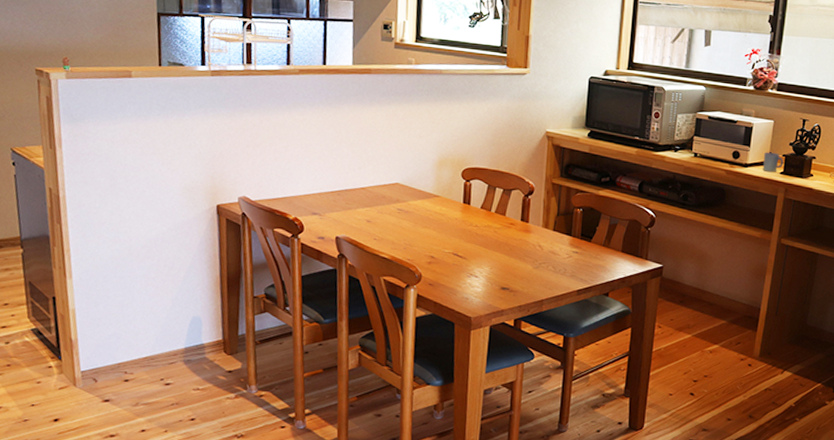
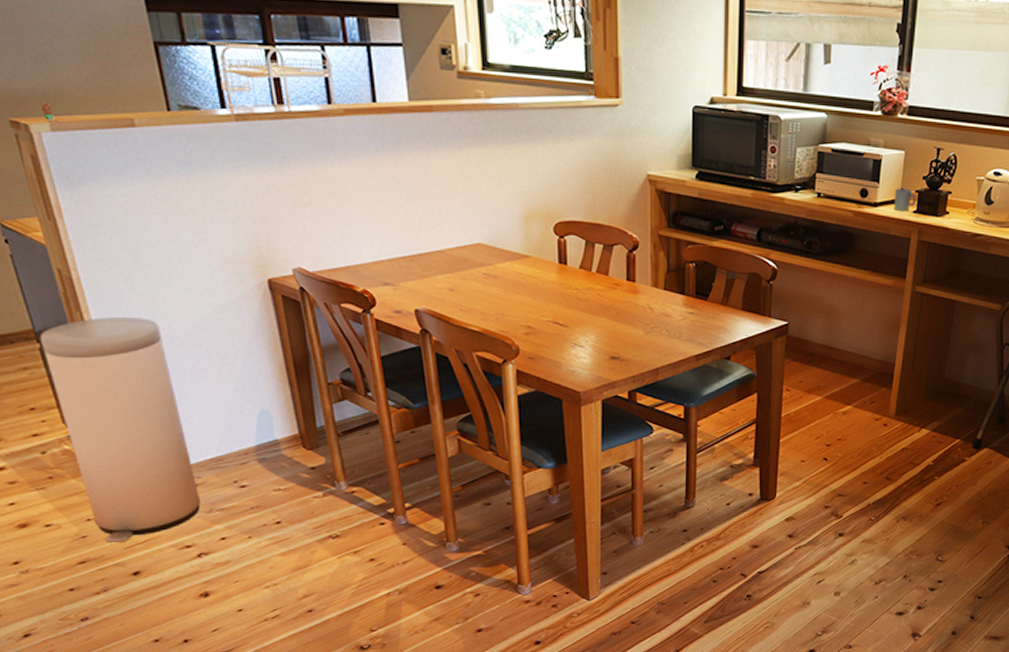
pedal bin: none [24,230,130,429] -> present [39,317,201,544]

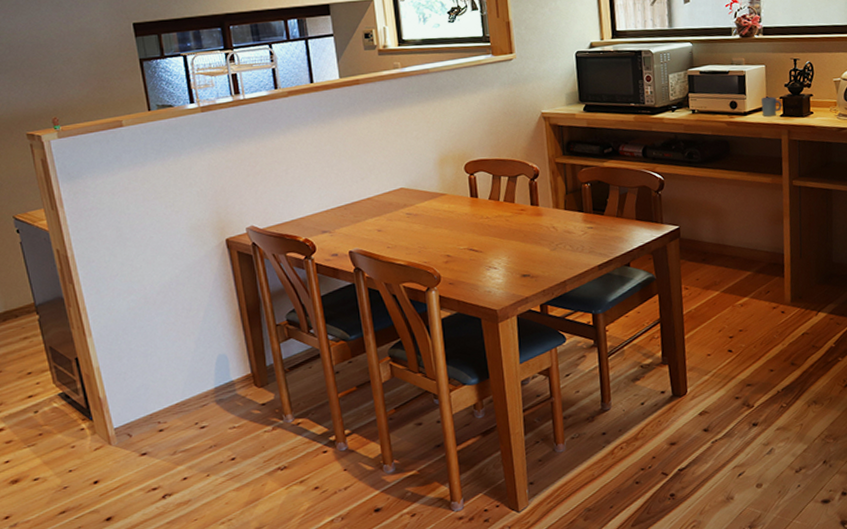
pedal bin: present [39,317,201,544] -> none [39,283,167,492]

